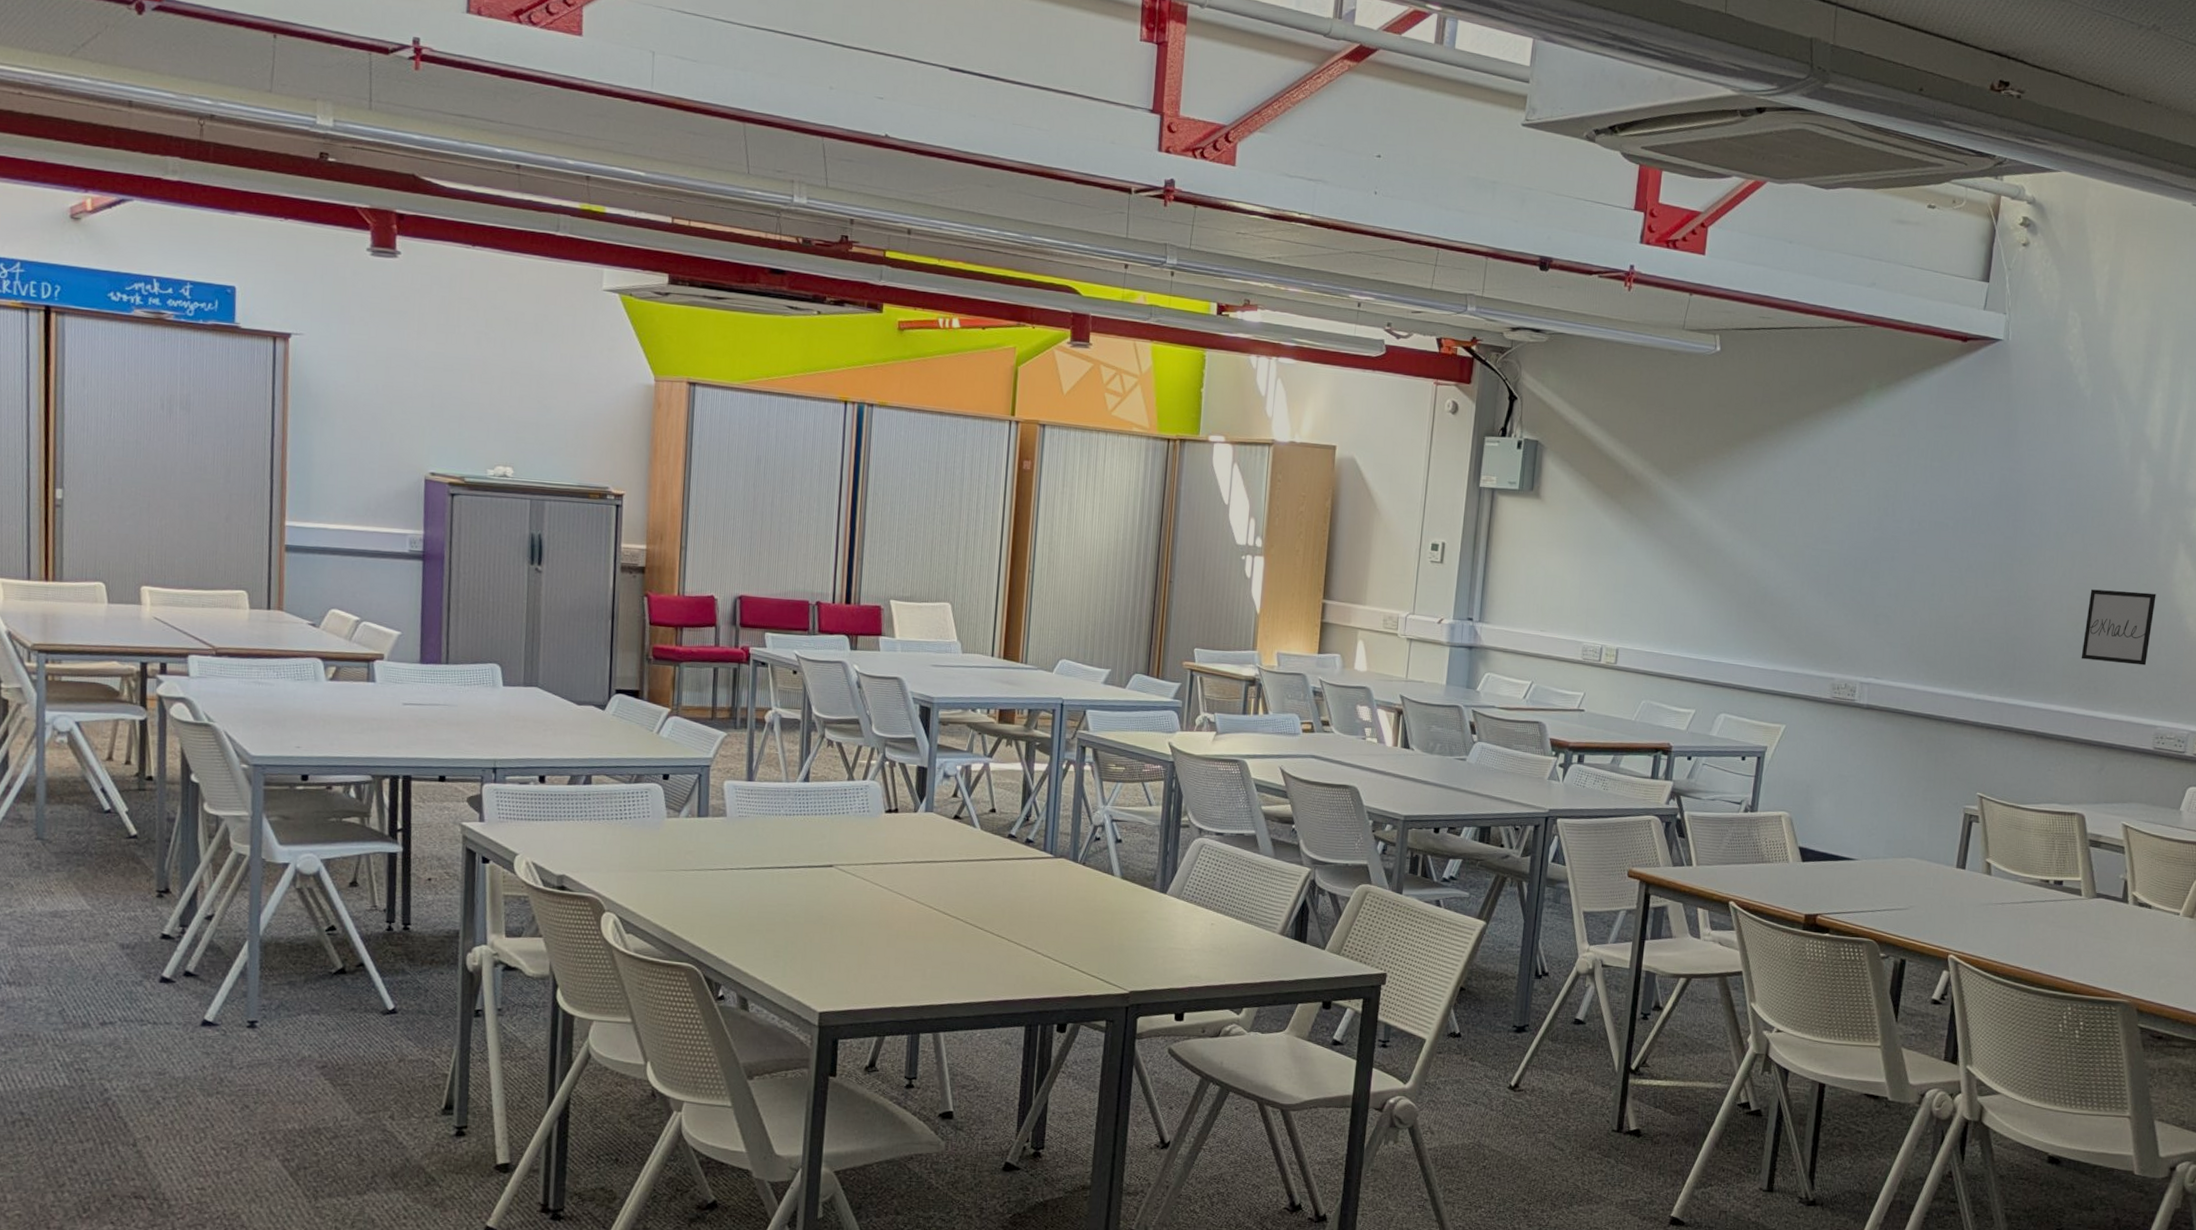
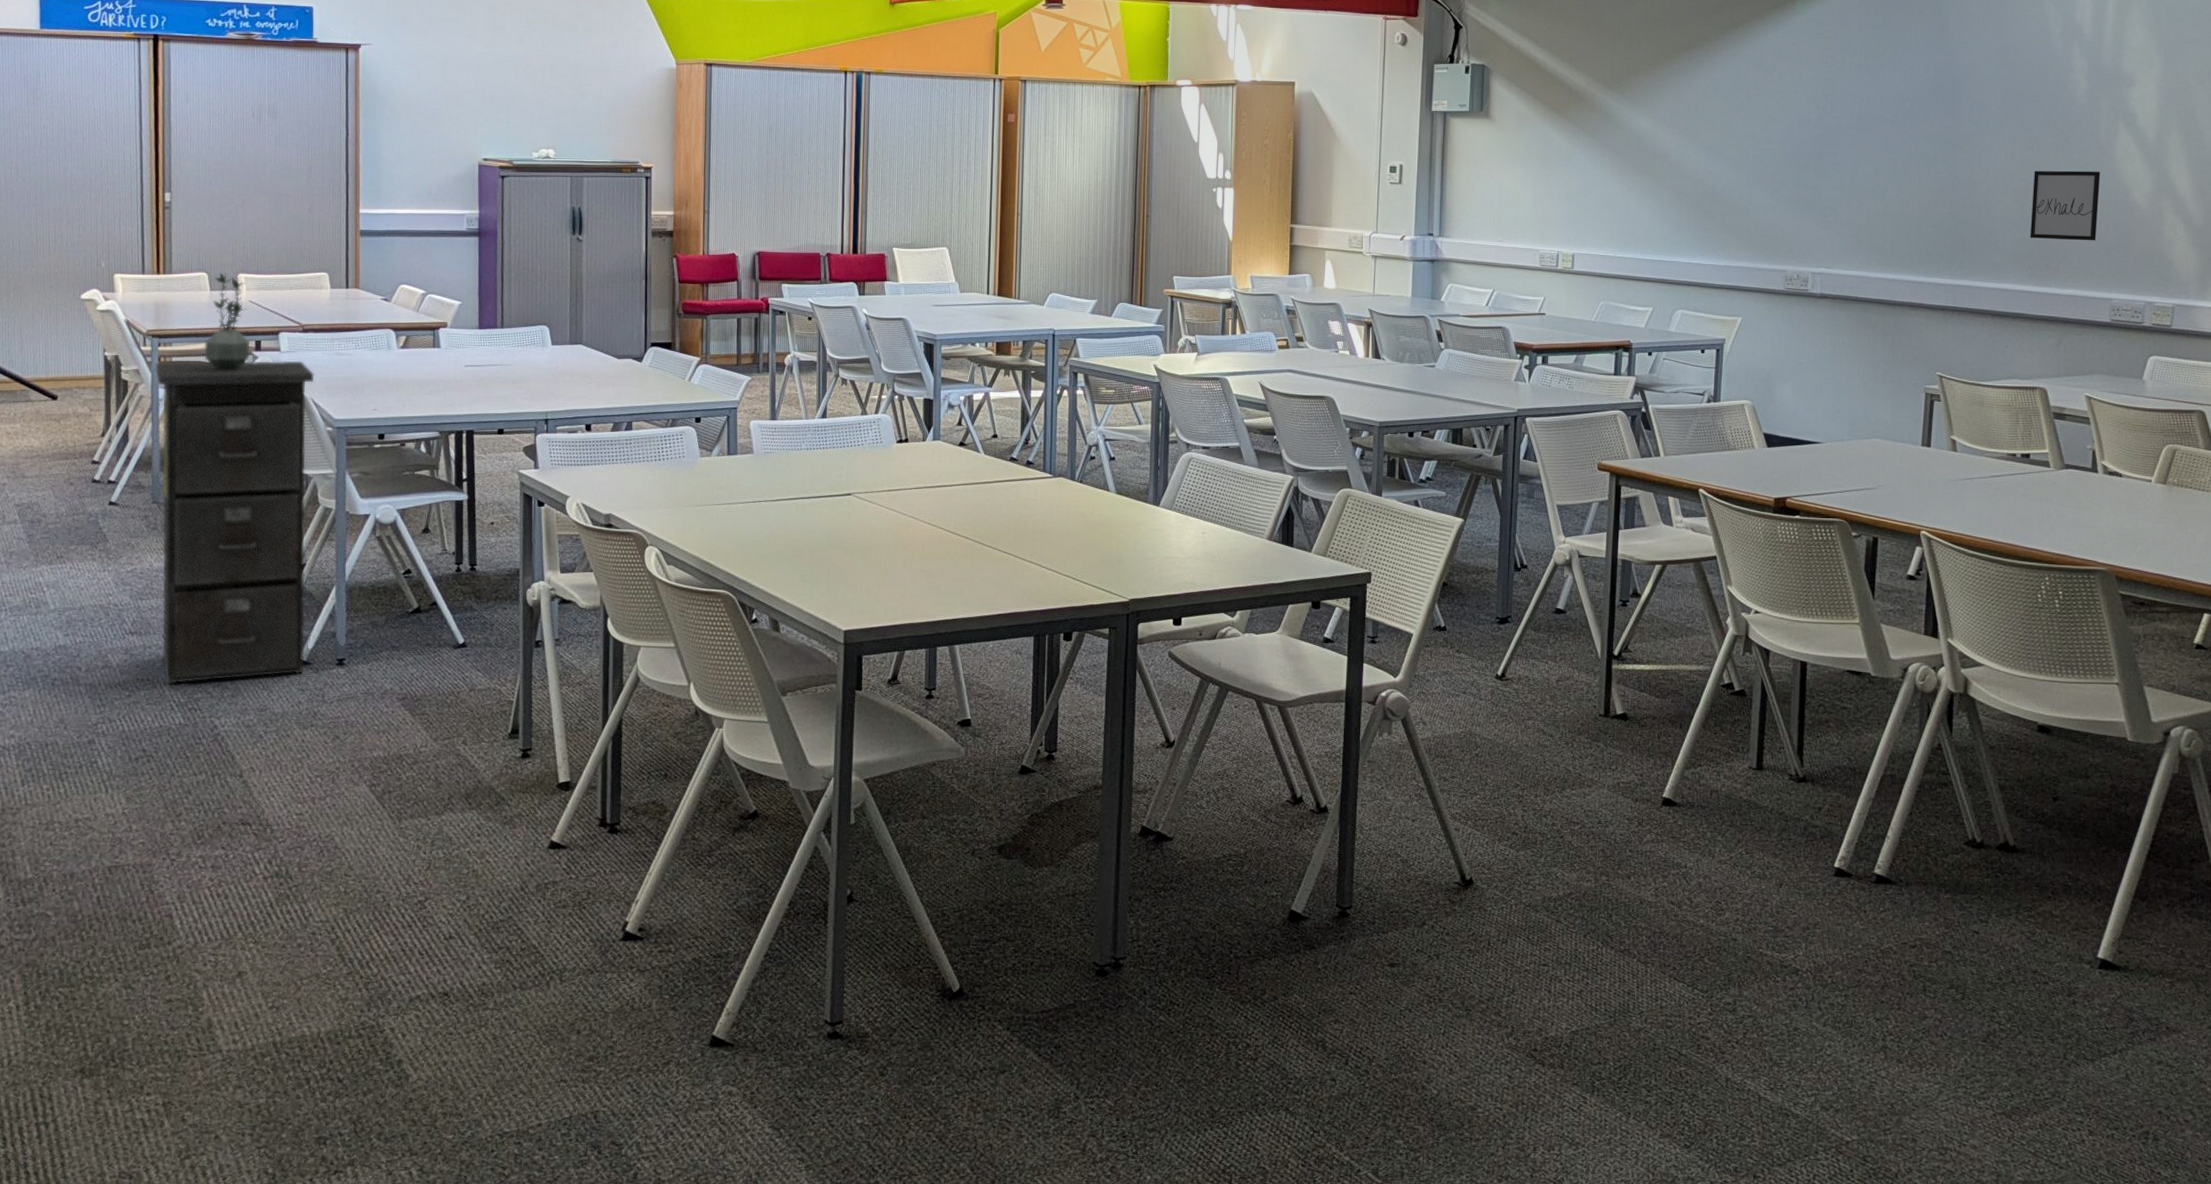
filing cabinet: none [41,681,229,1042] -> present [155,360,315,685]
potted plant: none [99,583,155,695] -> present [204,272,251,371]

